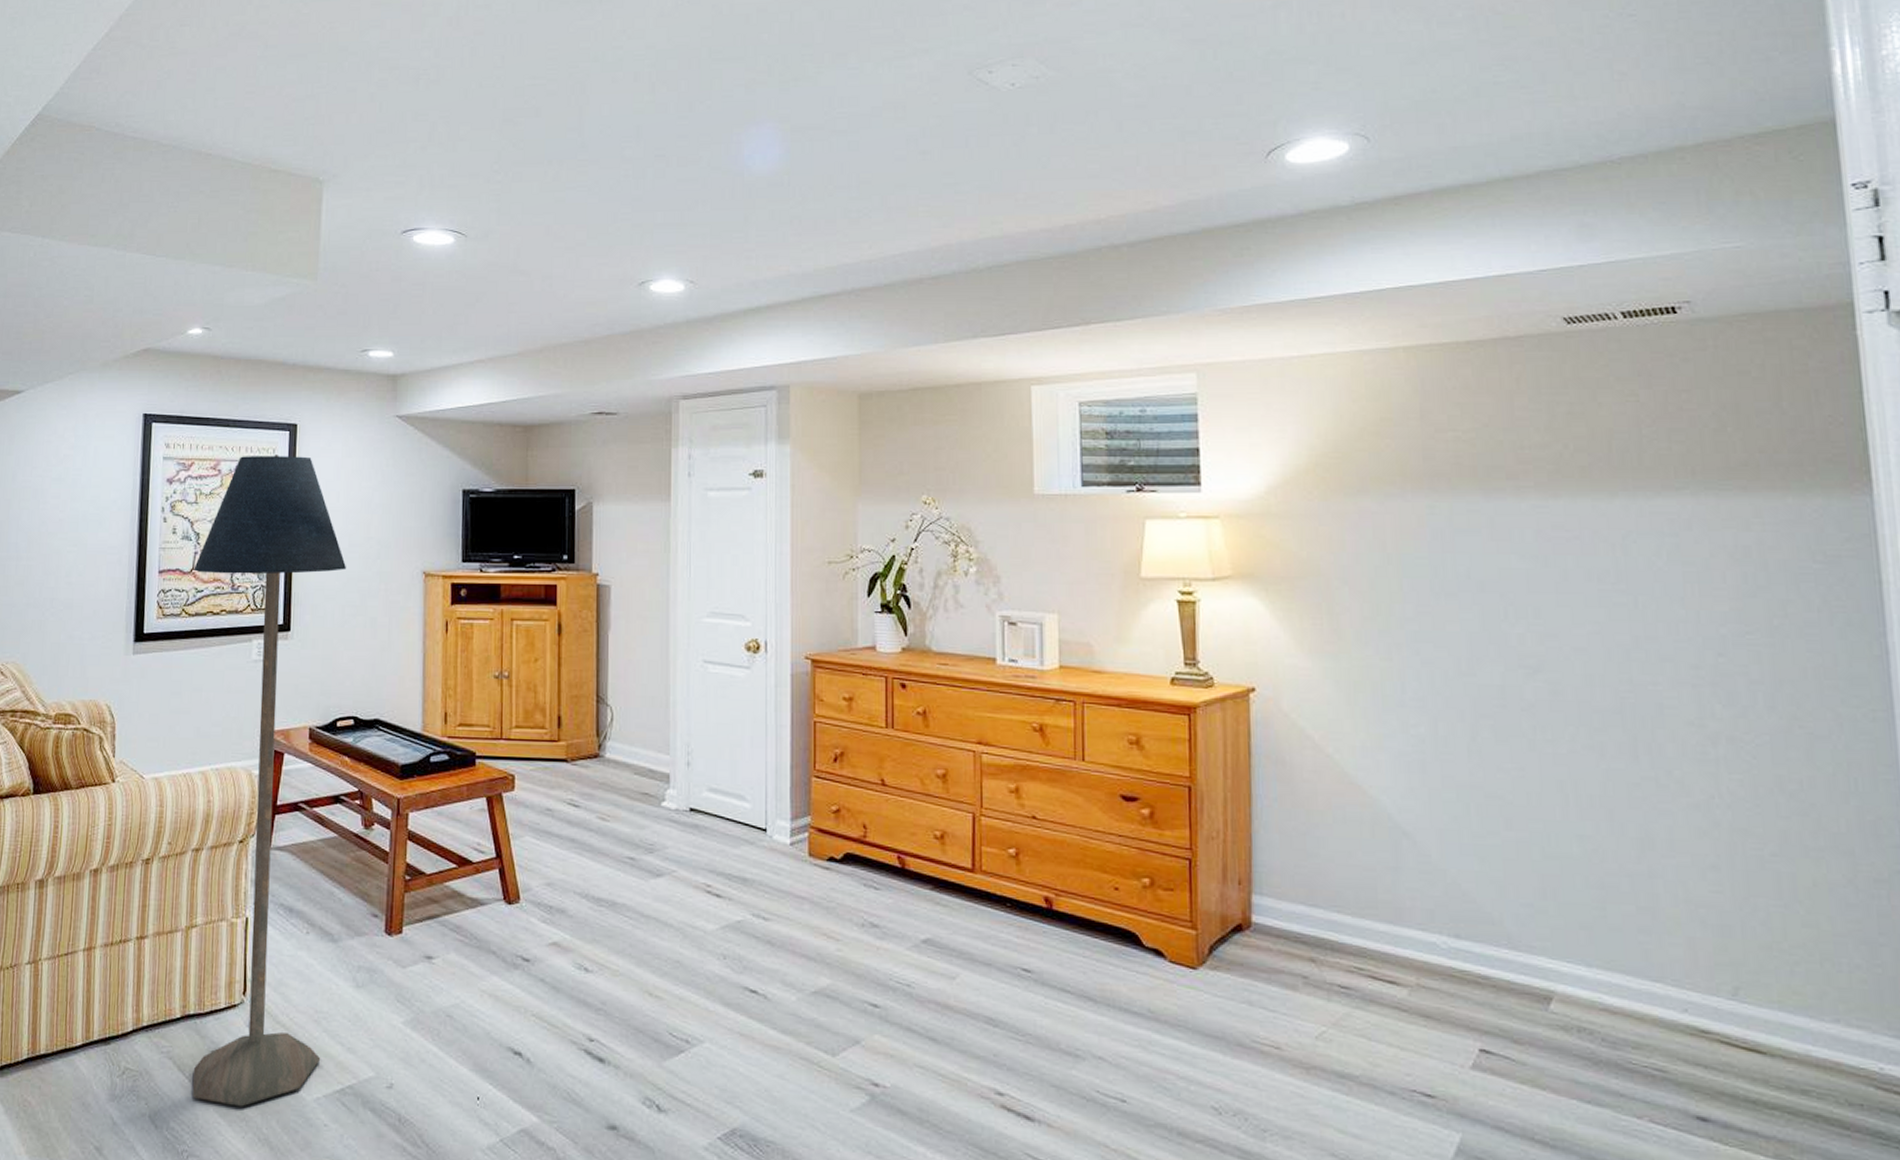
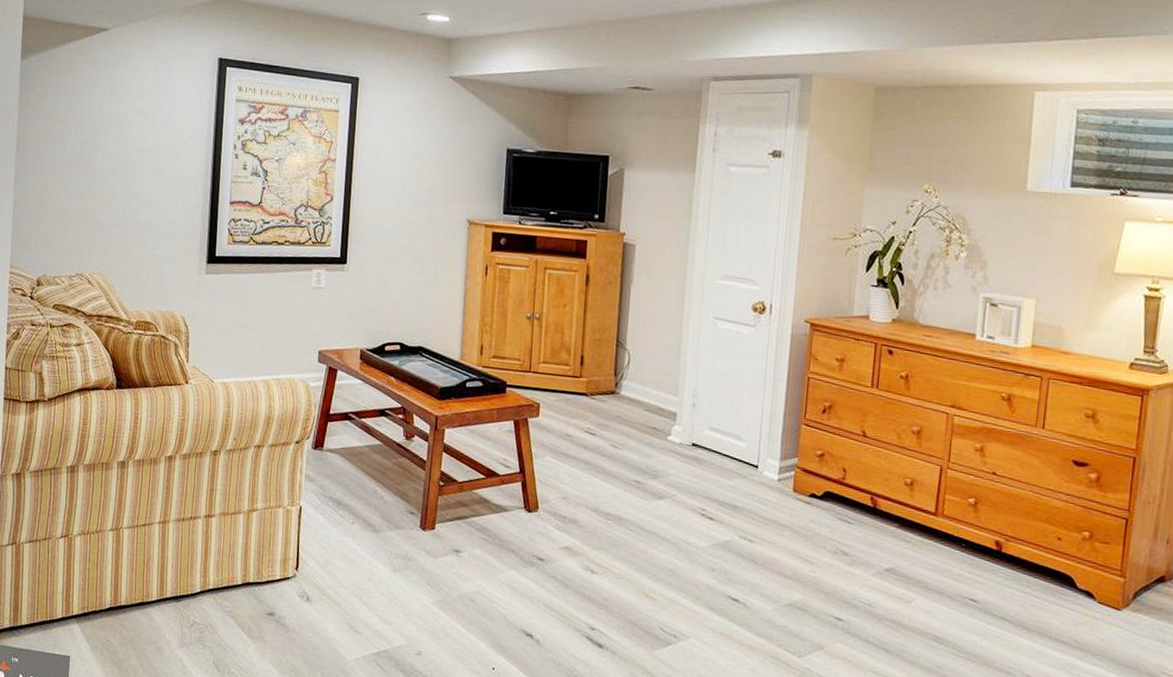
floor lamp: present [193,455,346,1107] -> none [250,103,399,661]

